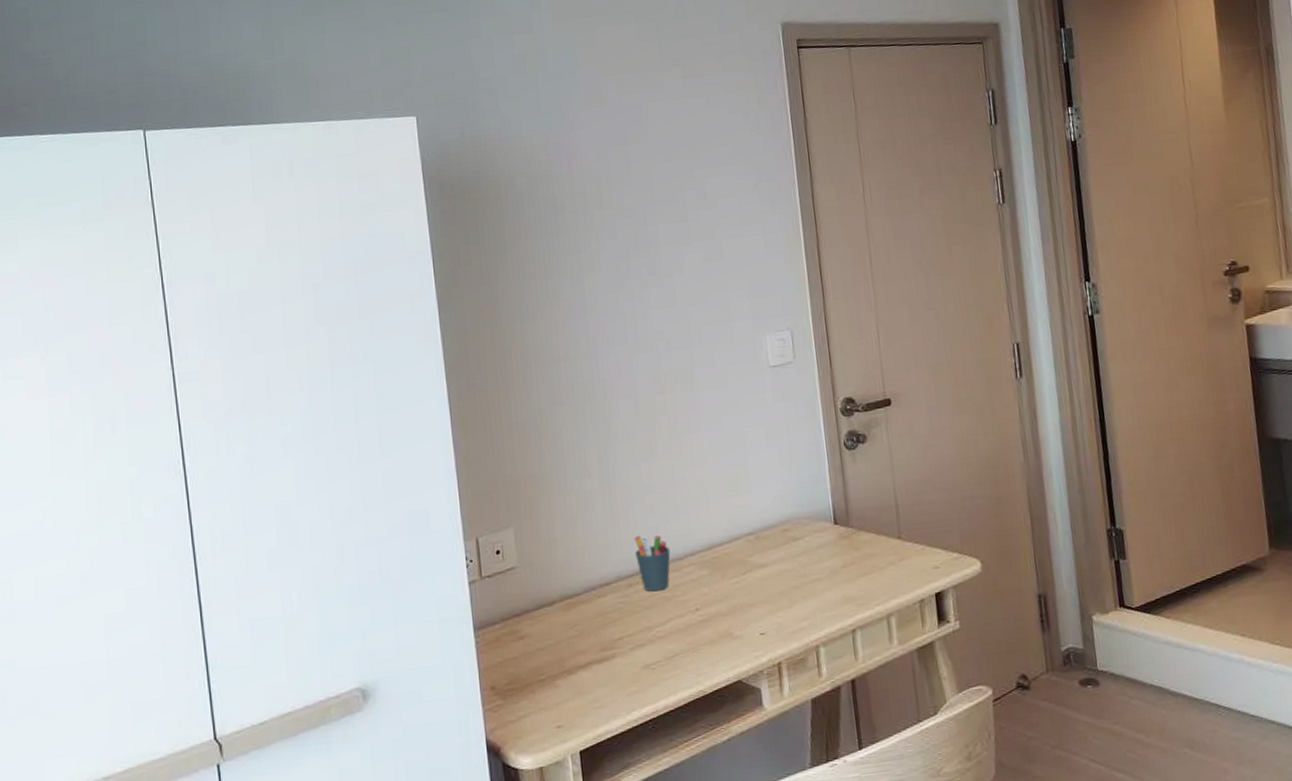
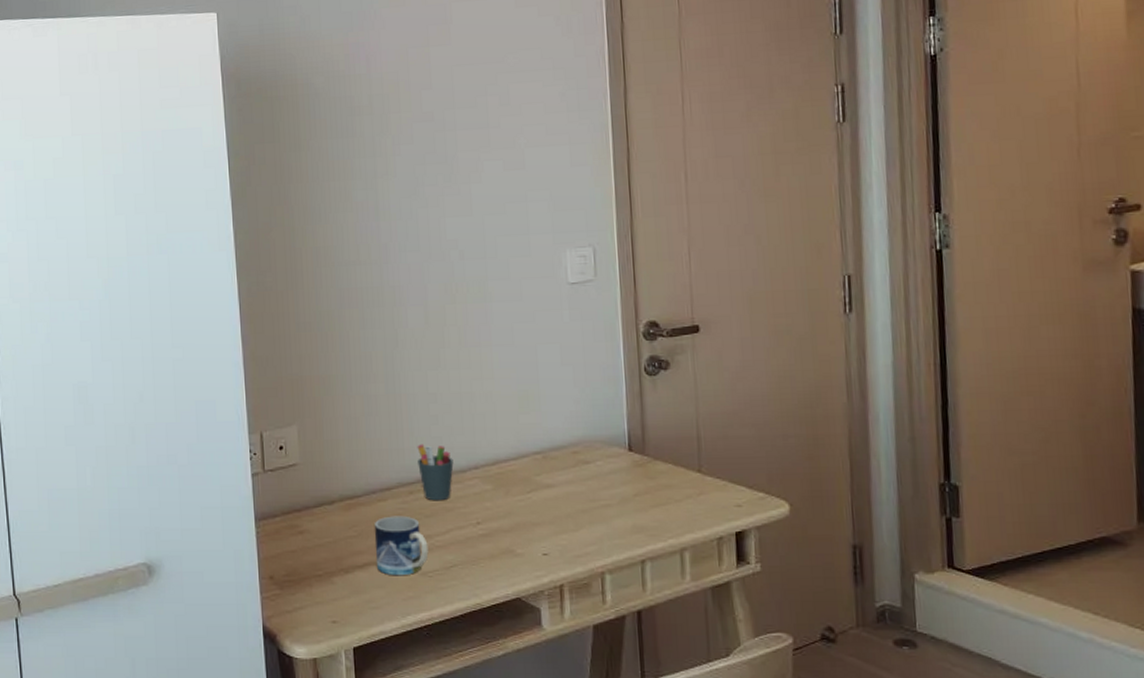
mug: none [595,609,650,672] -> present [374,515,429,576]

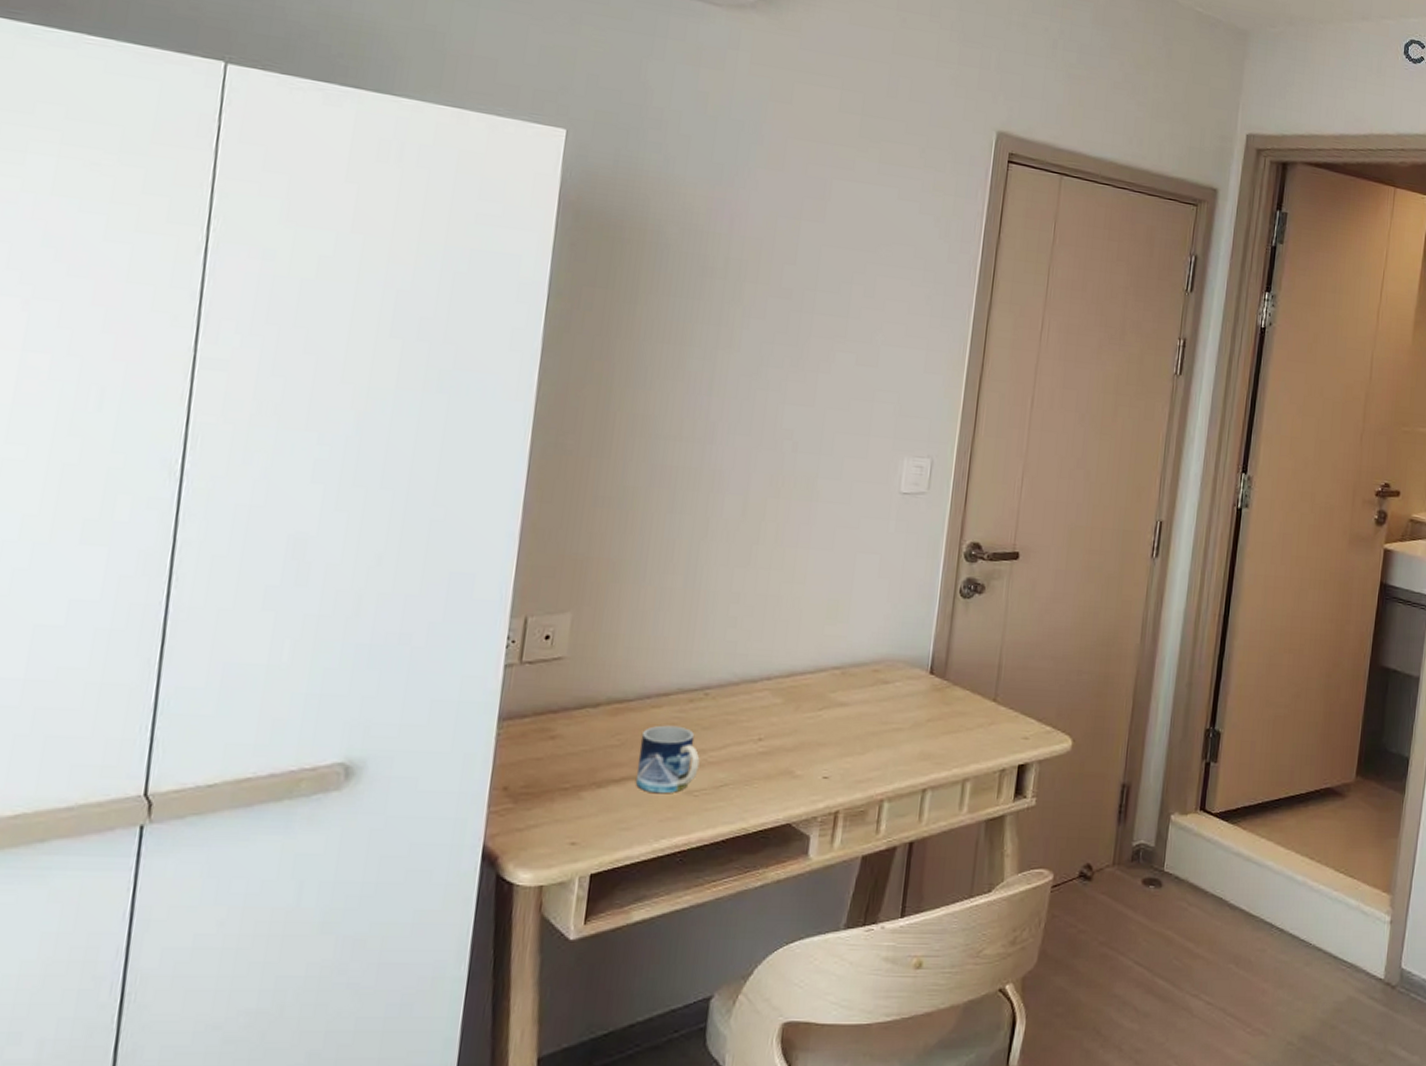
pen holder: present [417,444,454,501] -> none [704,647,745,712]

